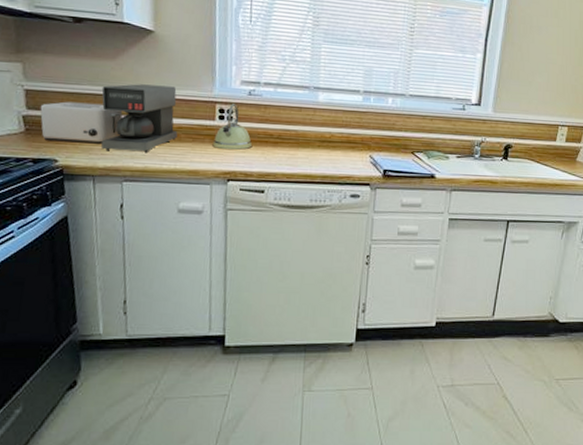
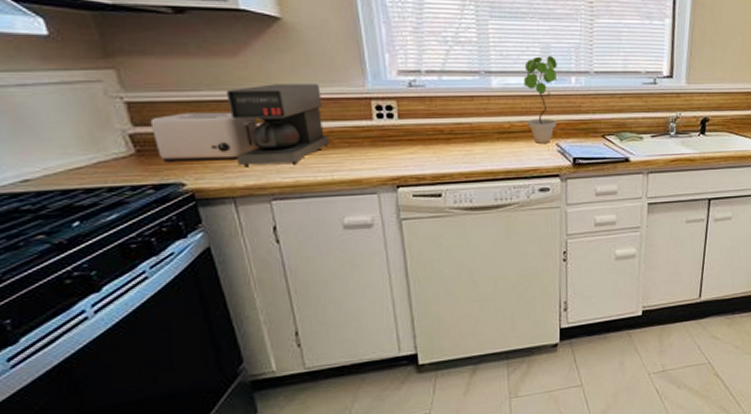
kettle: present [212,103,253,151] -> none [373,98,422,153]
potted plant: none [345,77,377,154] -> present [523,56,558,143]

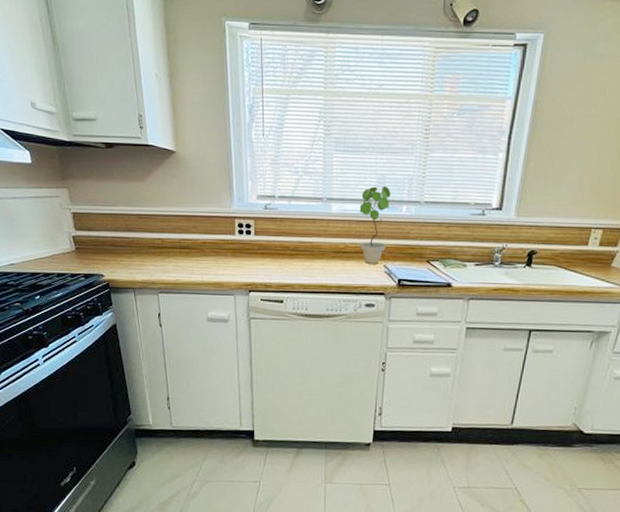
toaster: present [150,112,259,162] -> none [86,222,154,261]
coffee maker: present [225,84,330,167] -> none [134,203,203,266]

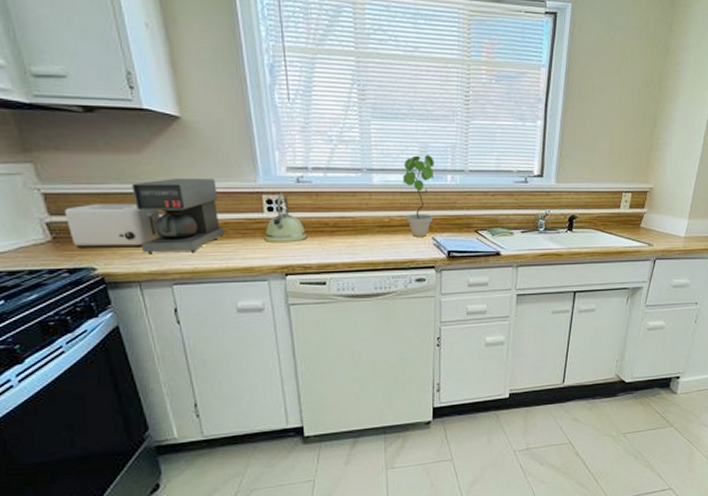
toaster: none [86,222,154,261] -> present [64,203,161,249]
coffee maker: none [134,203,203,266] -> present [131,178,225,255]
kettle: none [234,218,271,263] -> present [264,193,308,244]

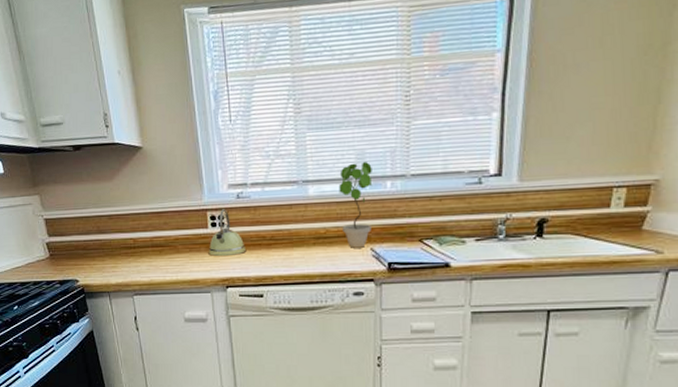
toaster: present [64,203,161,249] -> none [58,224,126,264]
coffee maker: present [131,178,225,255] -> none [105,199,175,268]

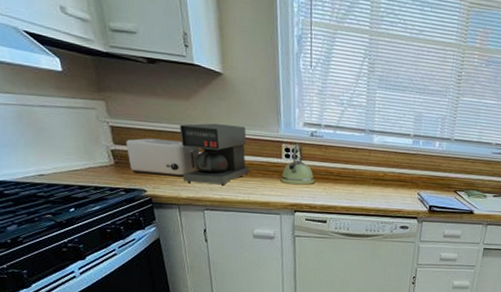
toaster: none [58,224,126,264] -> present [126,138,200,178]
coffee maker: none [105,199,175,268] -> present [179,123,249,185]
potted plant: present [338,162,373,248] -> none [397,122,426,192]

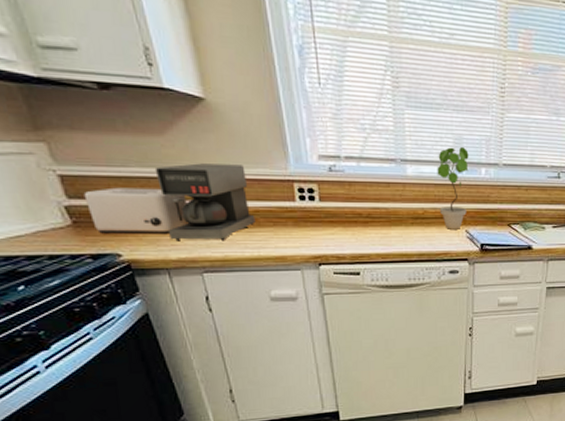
kettle: present [280,143,316,186] -> none [296,182,341,233]
potted plant: none [397,122,426,192] -> present [437,147,469,229]

